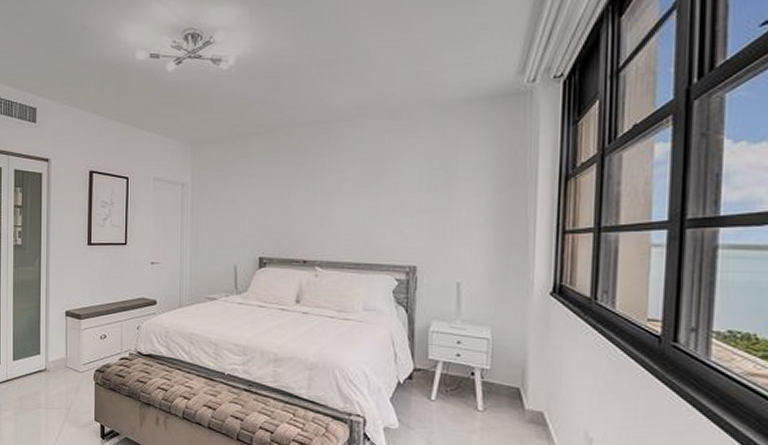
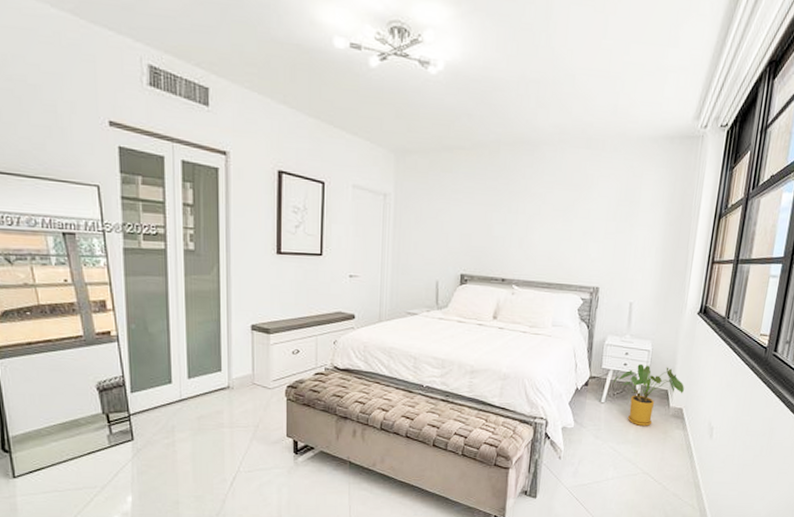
house plant: none [444,354,542,433] -> present [613,363,684,427]

